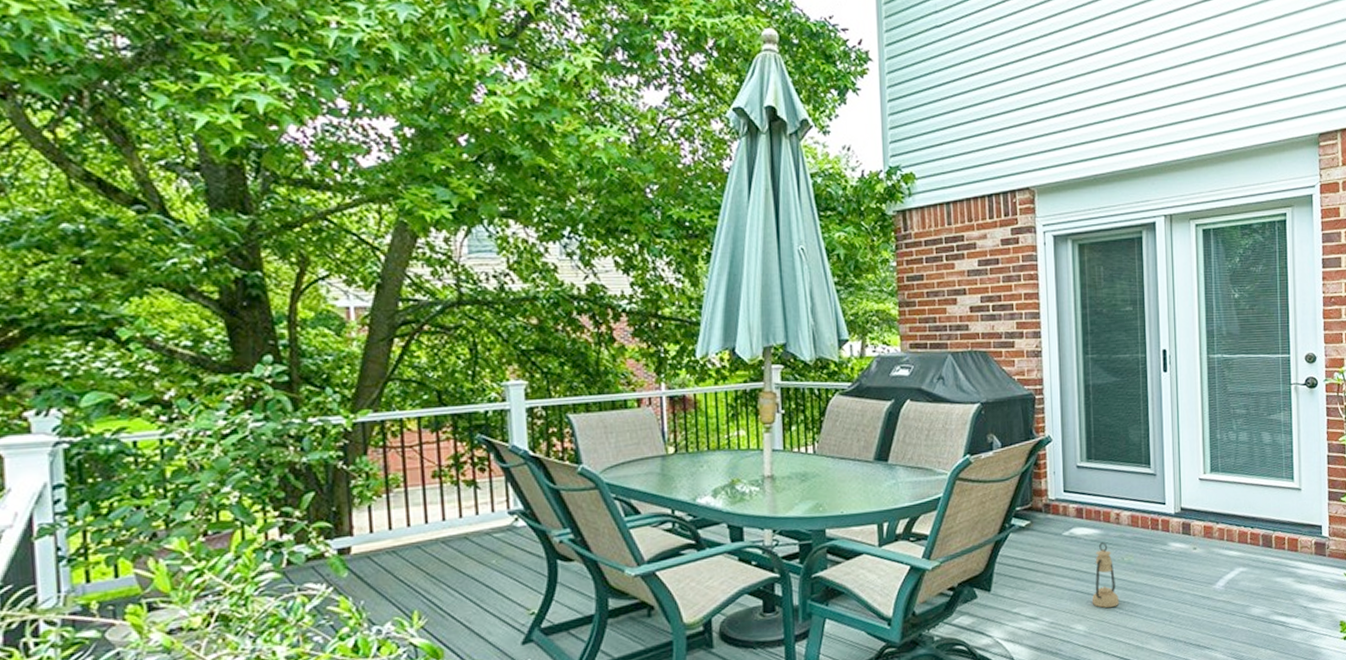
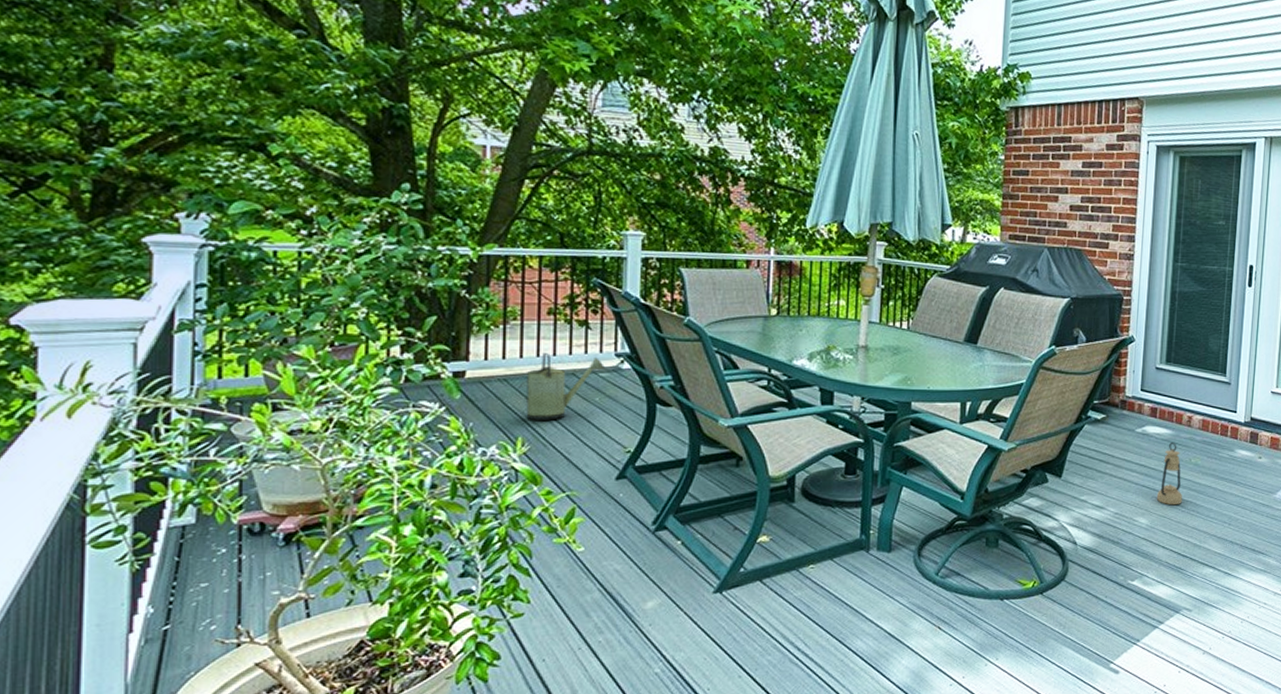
watering can: none [409,516,500,591] -> present [518,353,606,420]

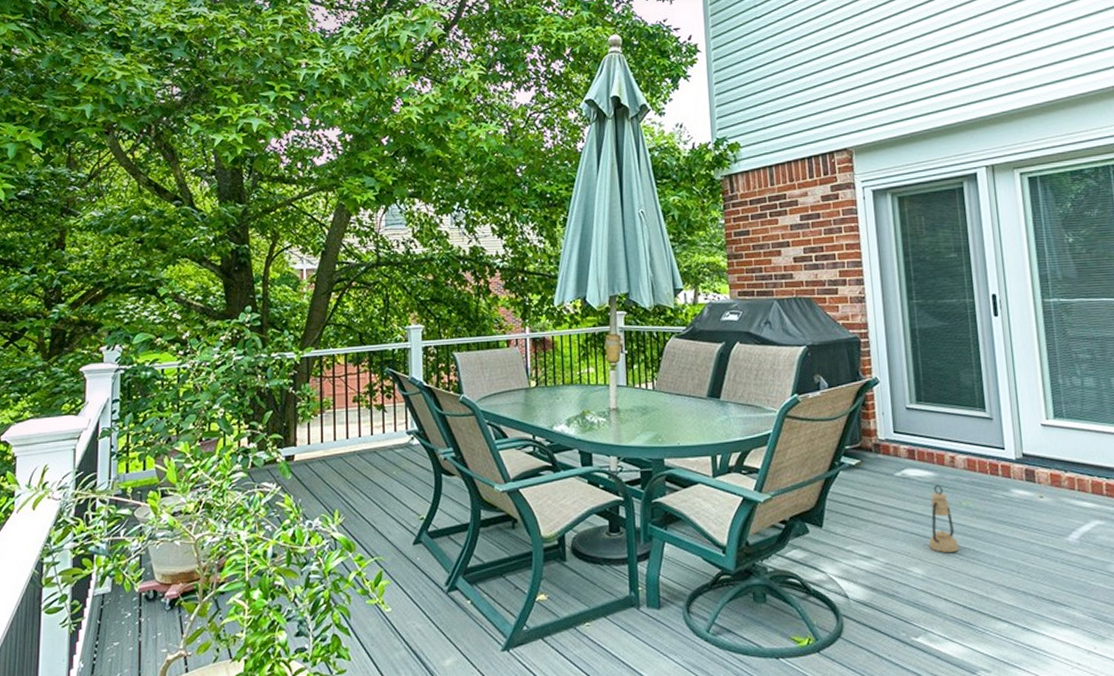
watering can: present [518,353,606,420] -> none [334,435,400,494]

